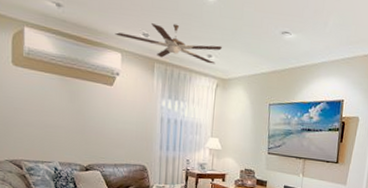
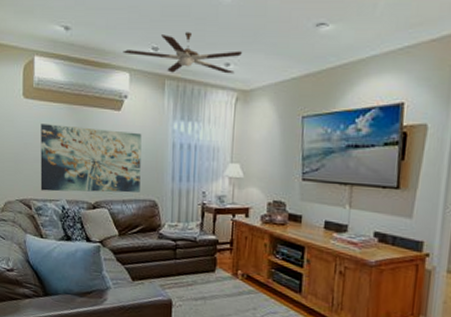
wall art: none [31,91,133,158] -> present [40,124,142,193]

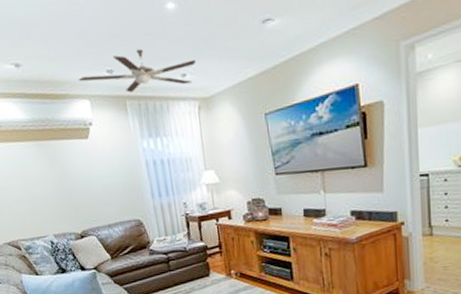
wall art: present [40,124,142,193] -> none [12,157,123,230]

